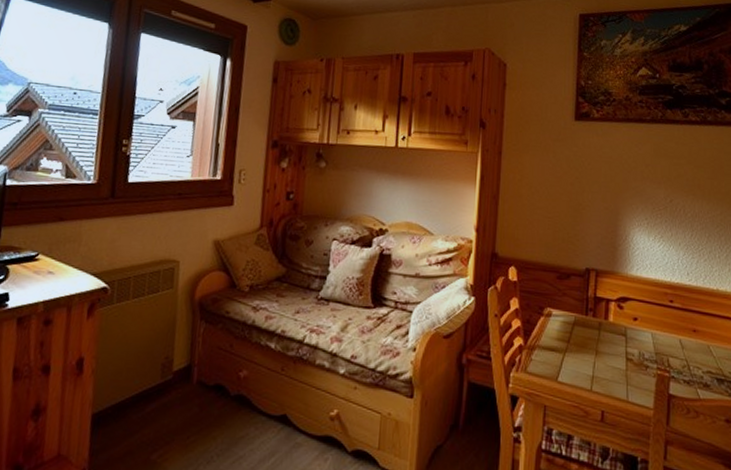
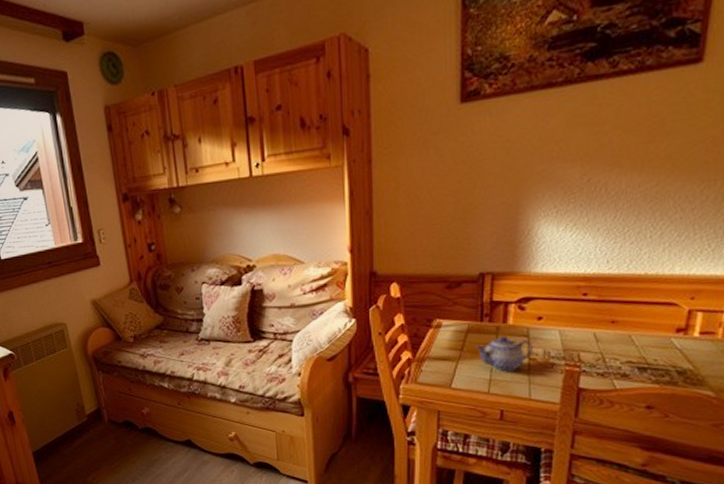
teapot: none [581,333,630,370] -> present [476,336,533,372]

